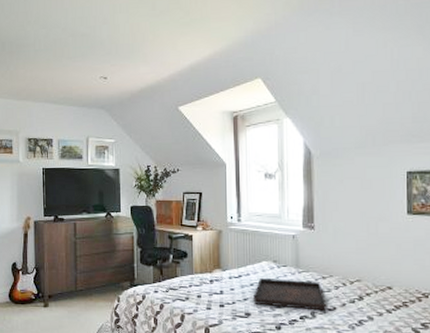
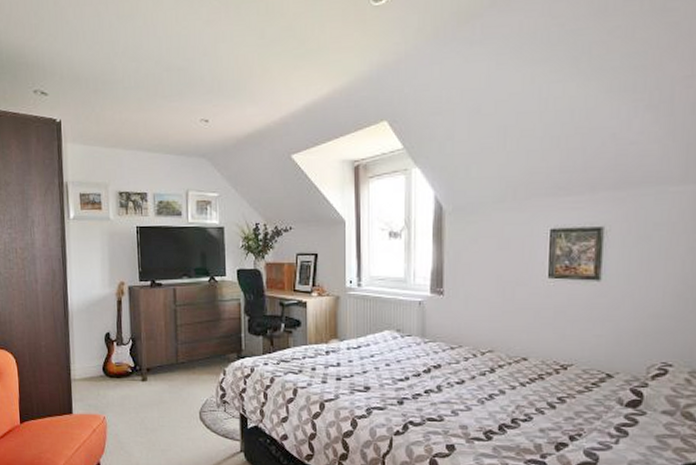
serving tray: present [253,277,327,311] -> none [374,348,455,384]

